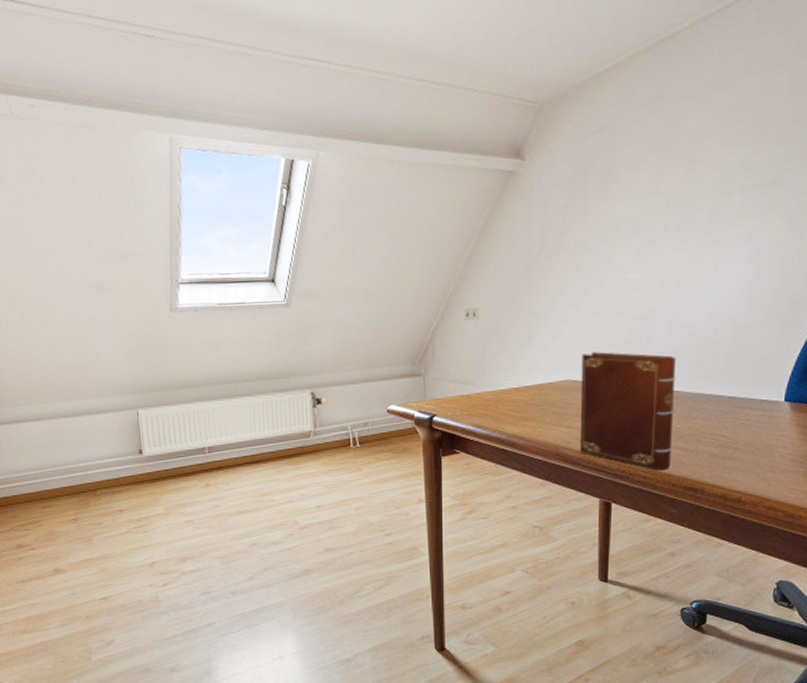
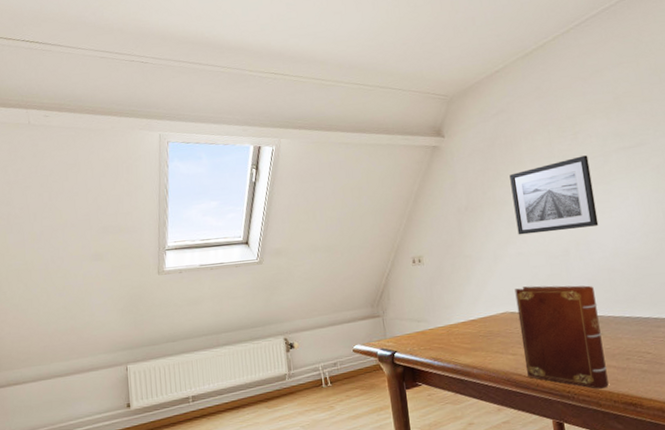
wall art: none [597,193,703,291] -> present [509,155,599,235]

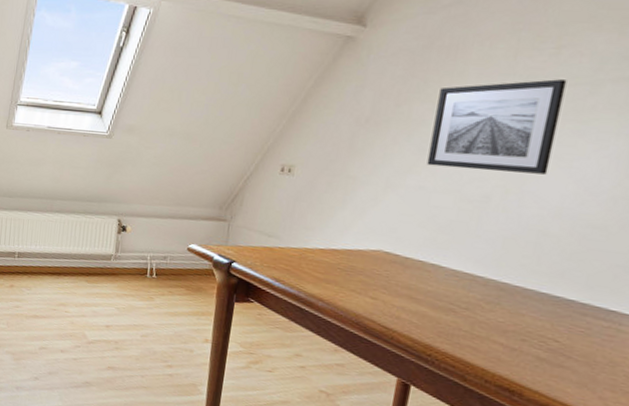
book: present [514,285,609,389] -> none [383,227,509,364]

